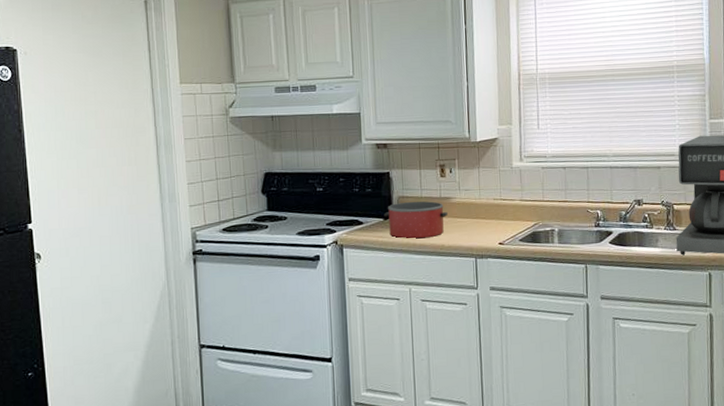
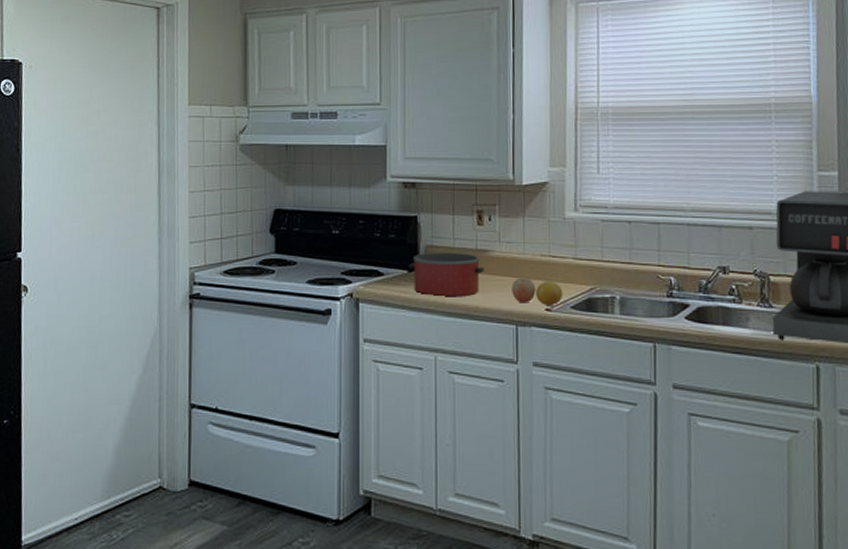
fruit: none [471,218,491,240] -> present [512,278,536,303]
fruit: none [490,219,513,240] -> present [536,281,563,305]

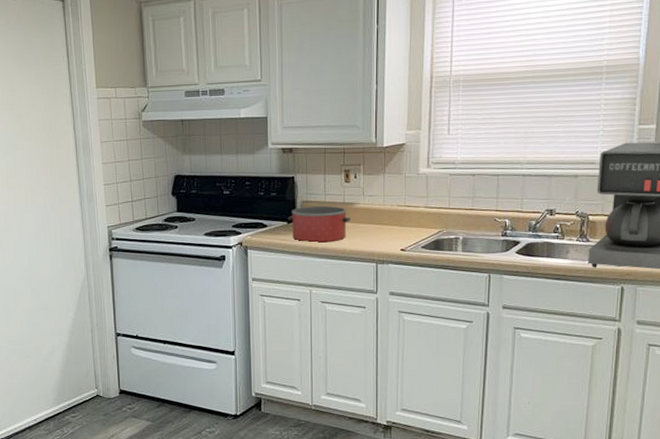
fruit: present [512,278,536,303] -> none [373,224,393,246]
fruit: present [536,281,563,305] -> none [393,226,416,246]

